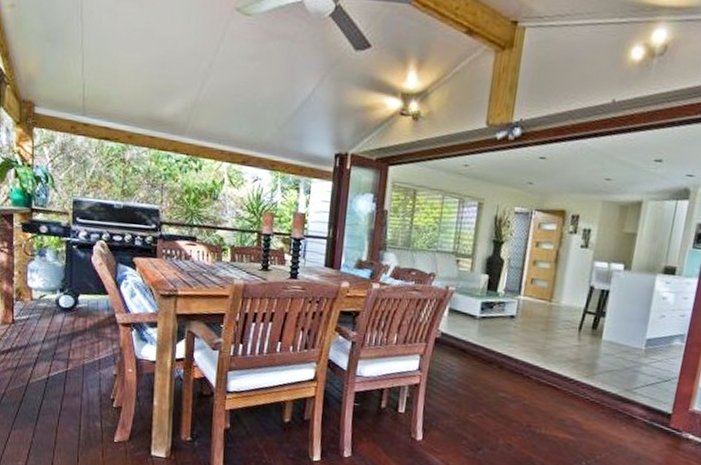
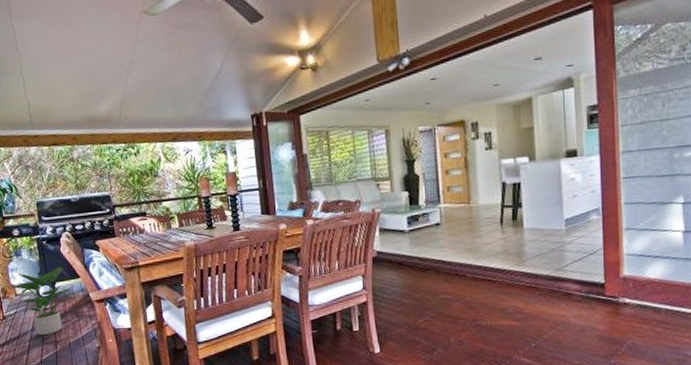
potted plant: none [29,276,97,351] -> present [12,267,72,336]

